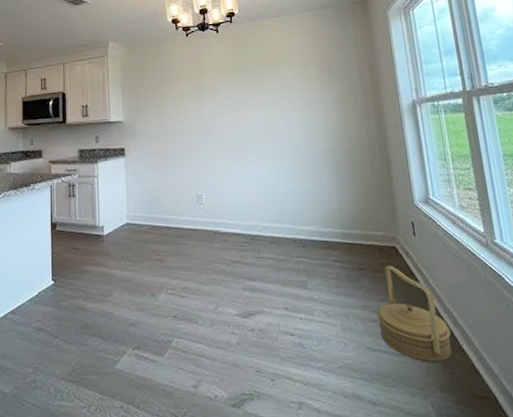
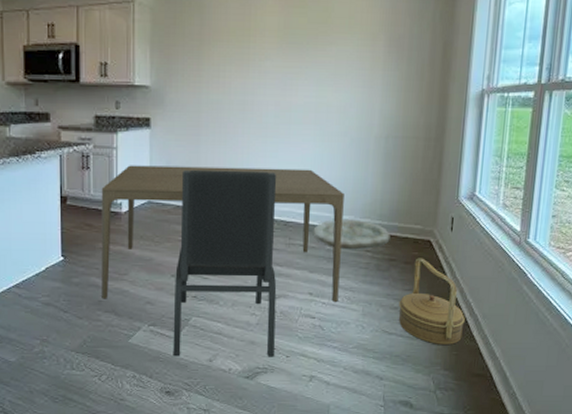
dining table: none [85,184,315,322] -> present [101,165,344,302]
dining chair: none [155,188,259,383] -> present [172,169,277,357]
pet bed: none [279,229,355,261] -> present [313,218,391,250]

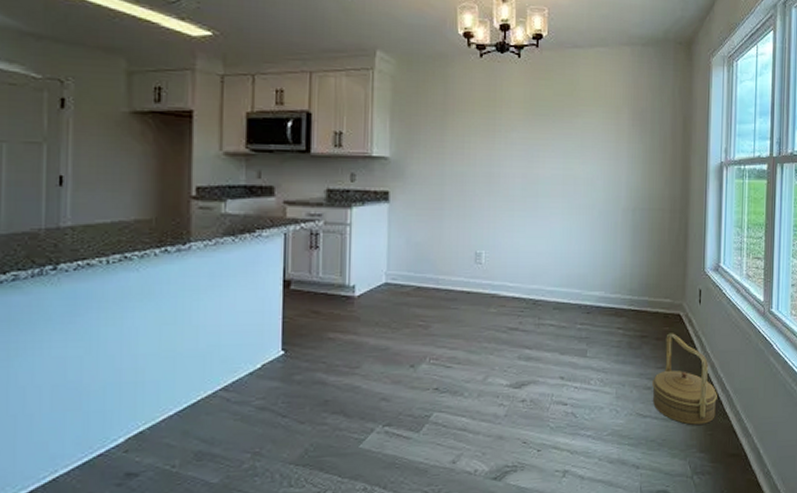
dining table: present [101,165,344,302] -> none [328,243,594,398]
dining chair: present [172,169,277,357] -> none [410,246,526,461]
pet bed: present [313,218,391,250] -> none [563,294,641,328]

